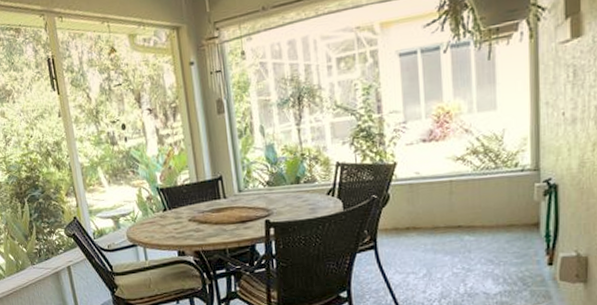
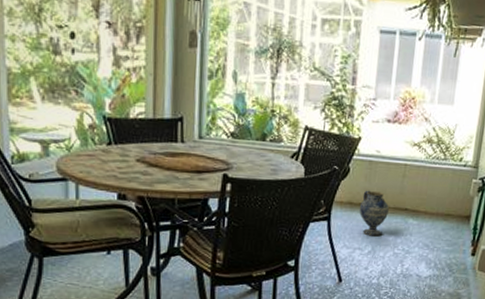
ceramic jug: none [406,213,439,259] -> present [359,190,389,236]

